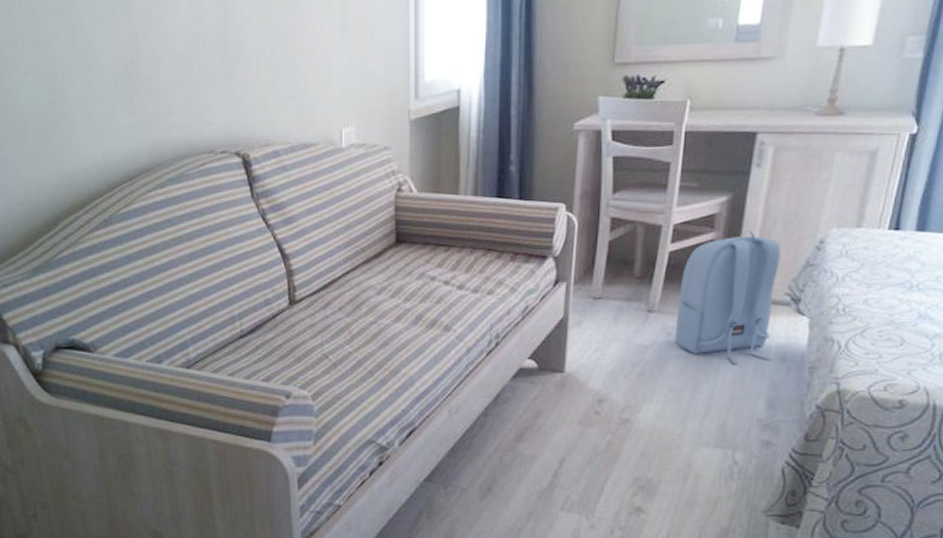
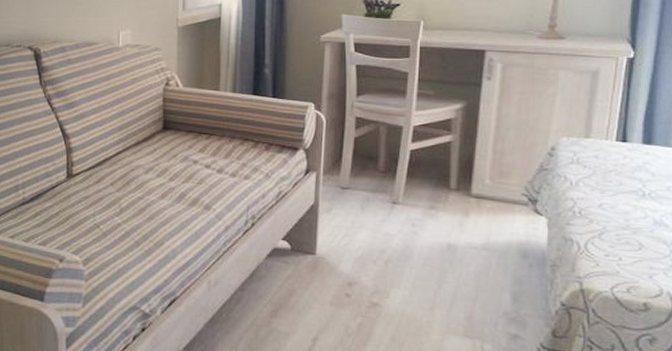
backpack: present [674,230,781,365] -> none [419,135,515,258]

